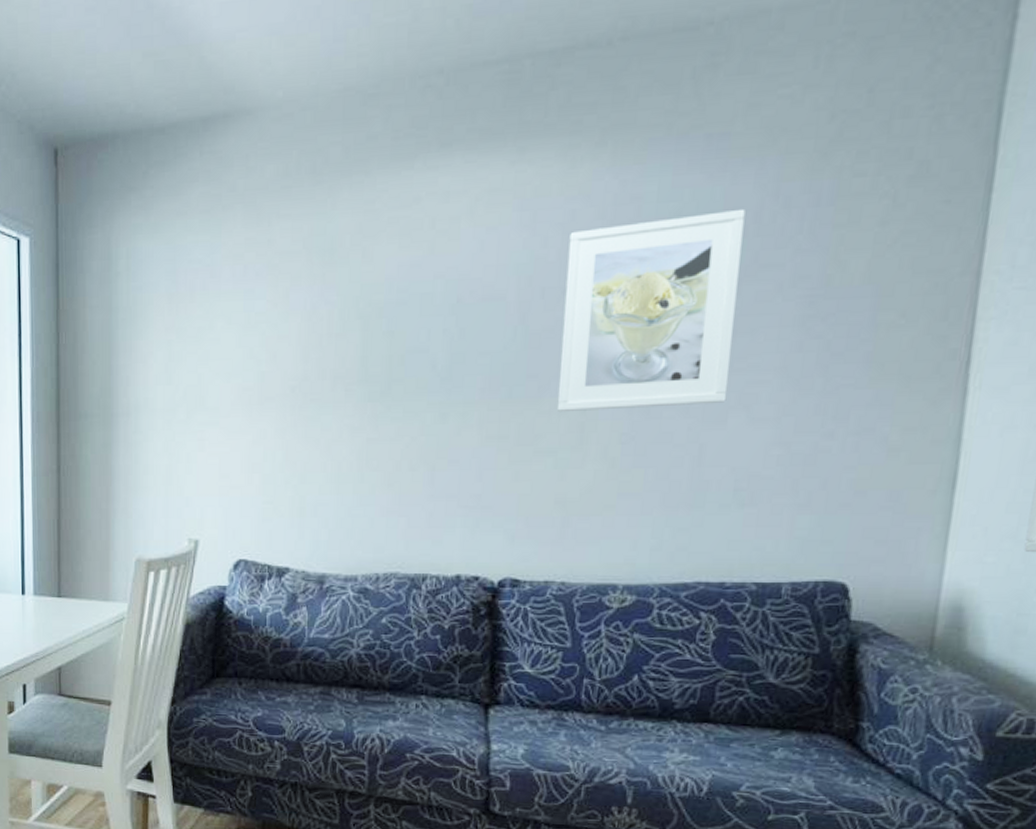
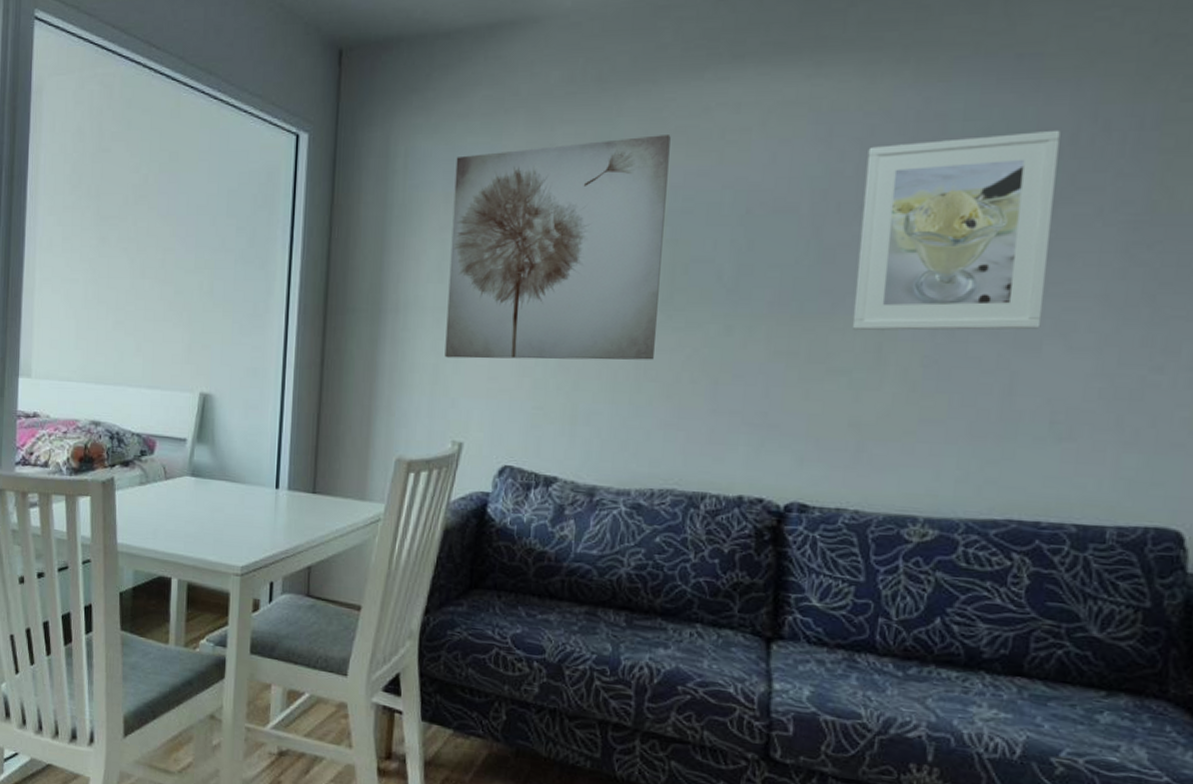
wall art: none [177,226,384,458] -> present [444,135,671,360]

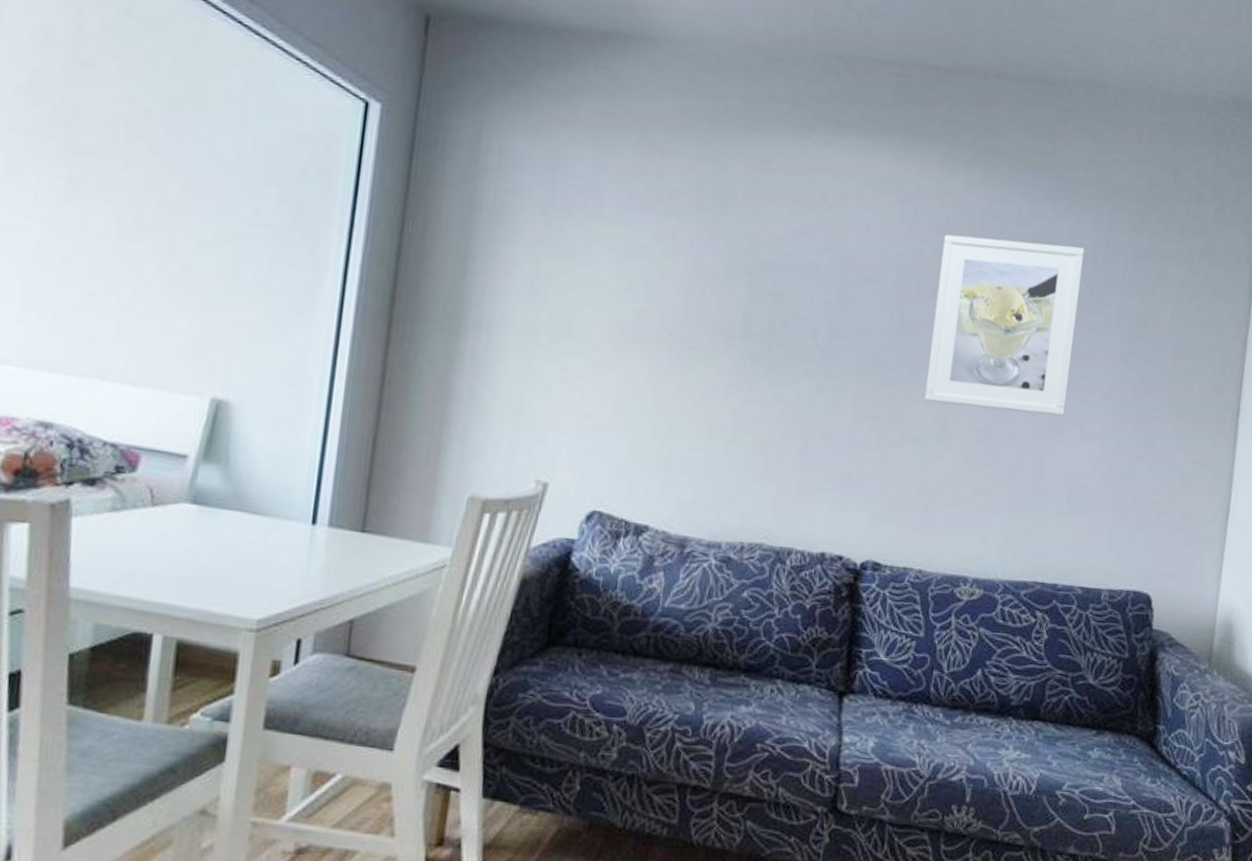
wall art: present [444,135,671,360] -> none [532,167,777,412]

